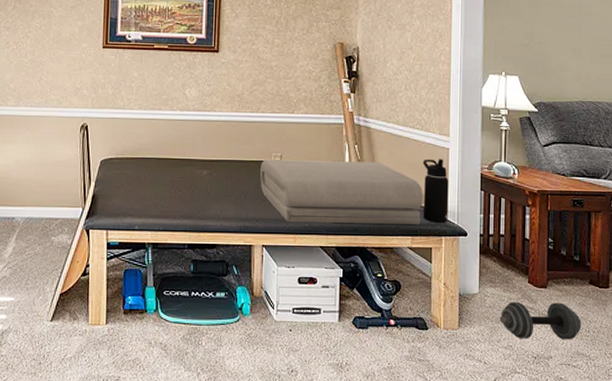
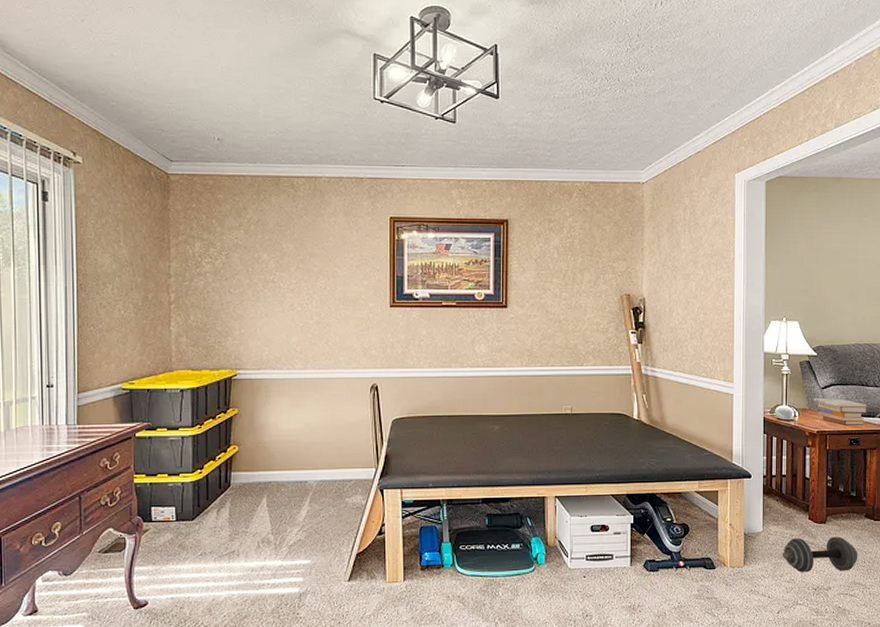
towel: present [260,159,423,224] -> none [552,410,709,473]
water bottle: present [422,159,449,224] -> none [708,405,734,467]
books: none [534,155,592,186] -> present [813,397,867,425]

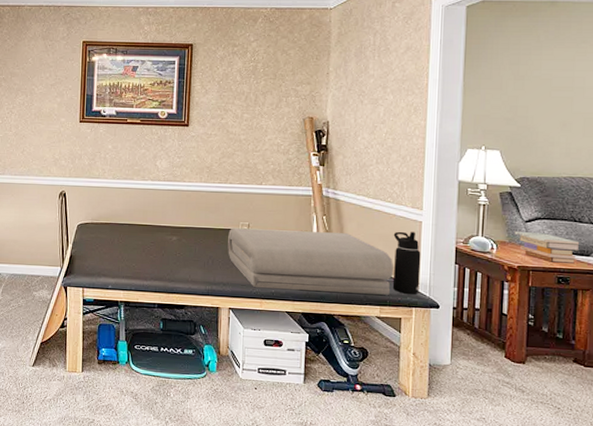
towel: none [552,410,709,473] -> present [228,228,393,295]
water bottle: none [708,405,734,467] -> present [392,231,421,295]
dumbbell: present [782,536,858,573] -> none [472,375,564,417]

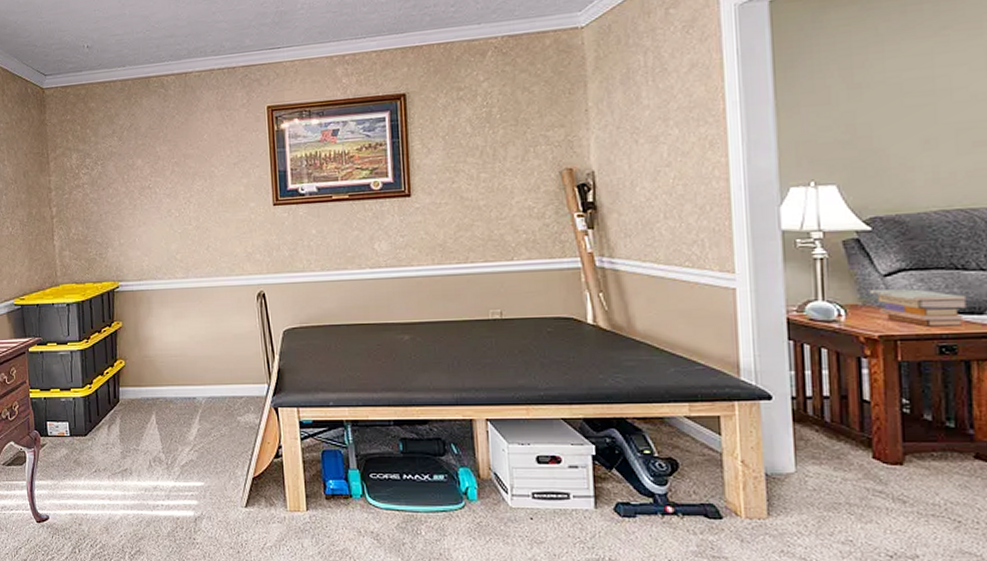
towel: present [228,228,393,295] -> none [475,312,702,392]
water bottle: present [392,231,421,295] -> none [697,303,741,385]

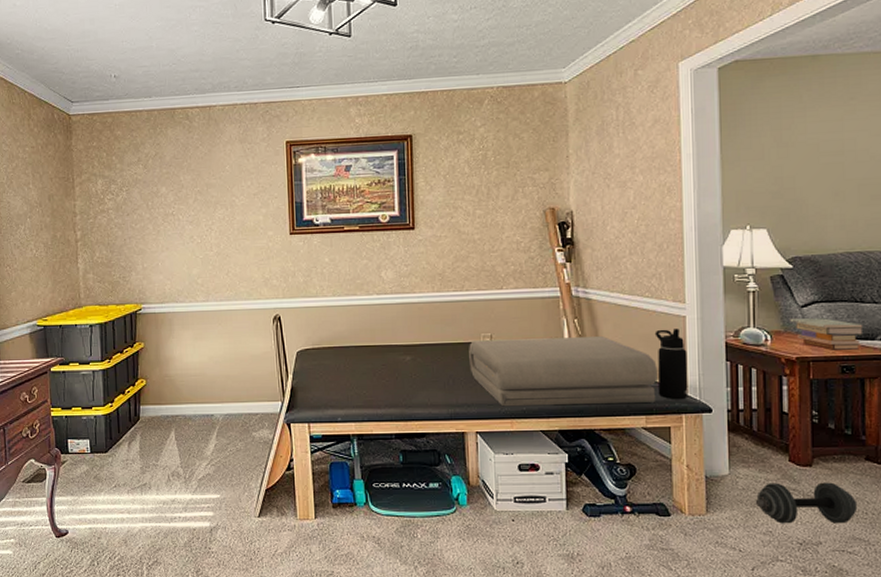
towel: none [475,312,702,392] -> present [469,336,657,407]
water bottle: none [697,303,741,385] -> present [654,328,688,400]
dumbbell: none [830,483,966,534] -> present [755,482,858,524]

